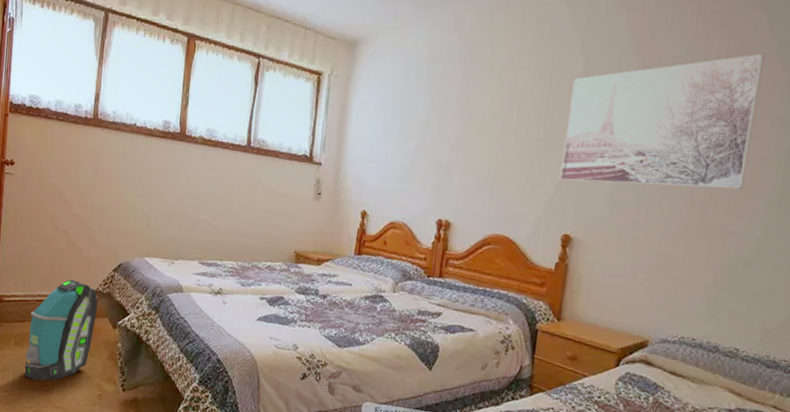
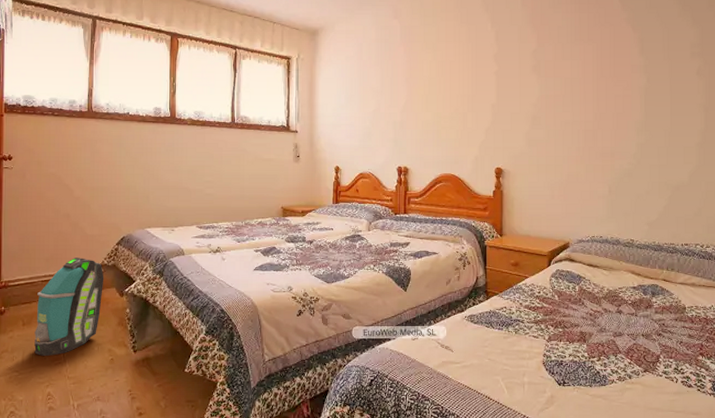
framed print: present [559,53,764,190] -> none [488,21,620,126]

